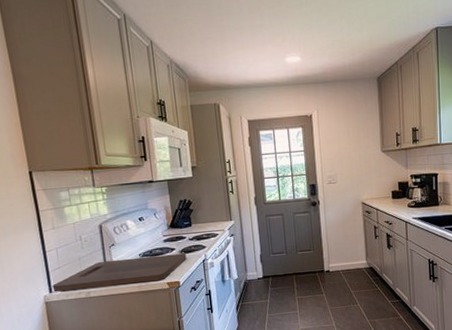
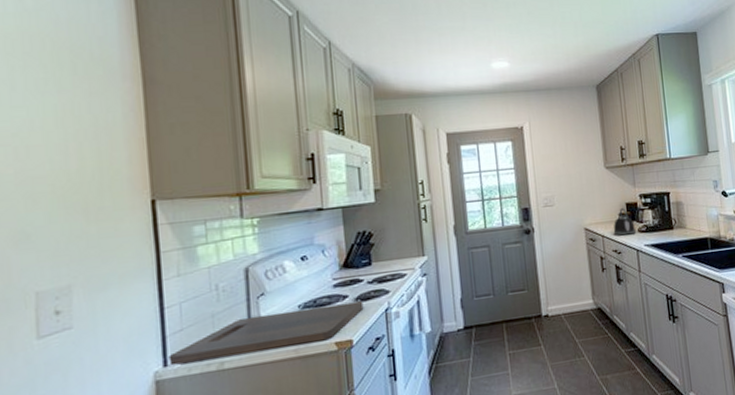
kettle: none [386,186,405,210] -> present [613,208,636,237]

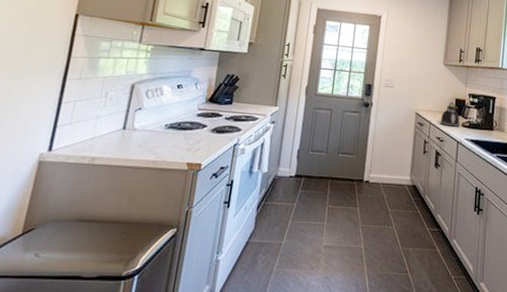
cutting board: present [168,301,364,366] -> none [53,125,218,159]

